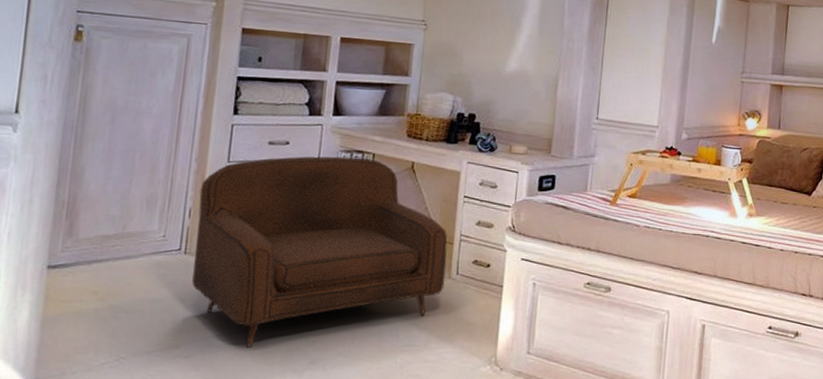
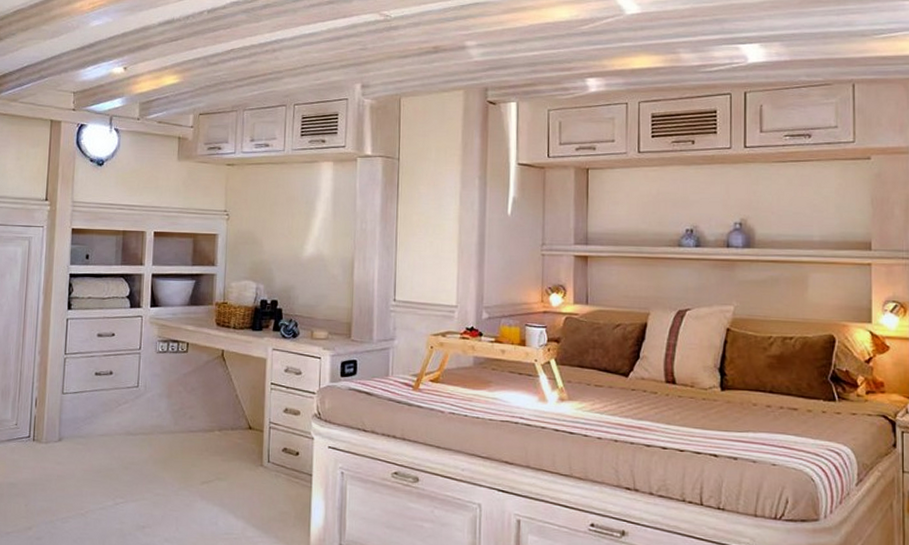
armchair: present [192,156,448,348] -> none [40,346,258,531]

